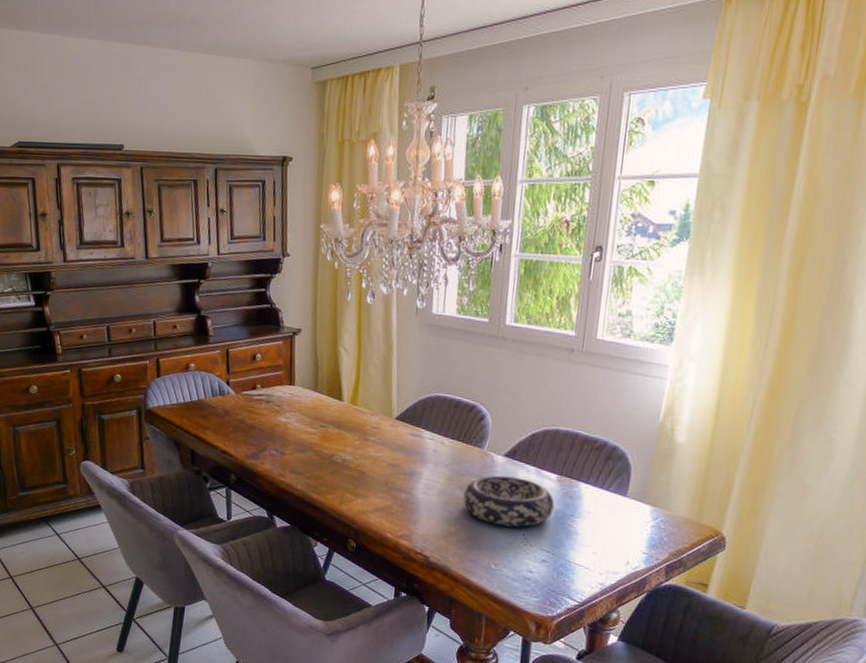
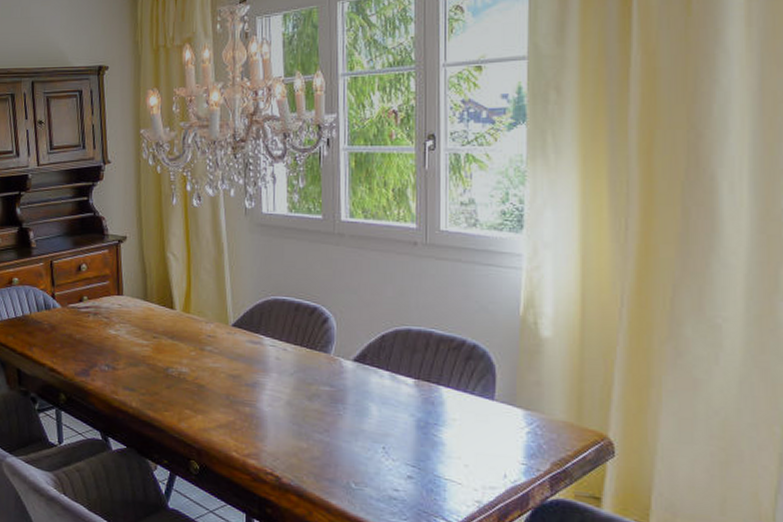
decorative bowl: present [463,475,554,528] -> none [313,382,414,440]

